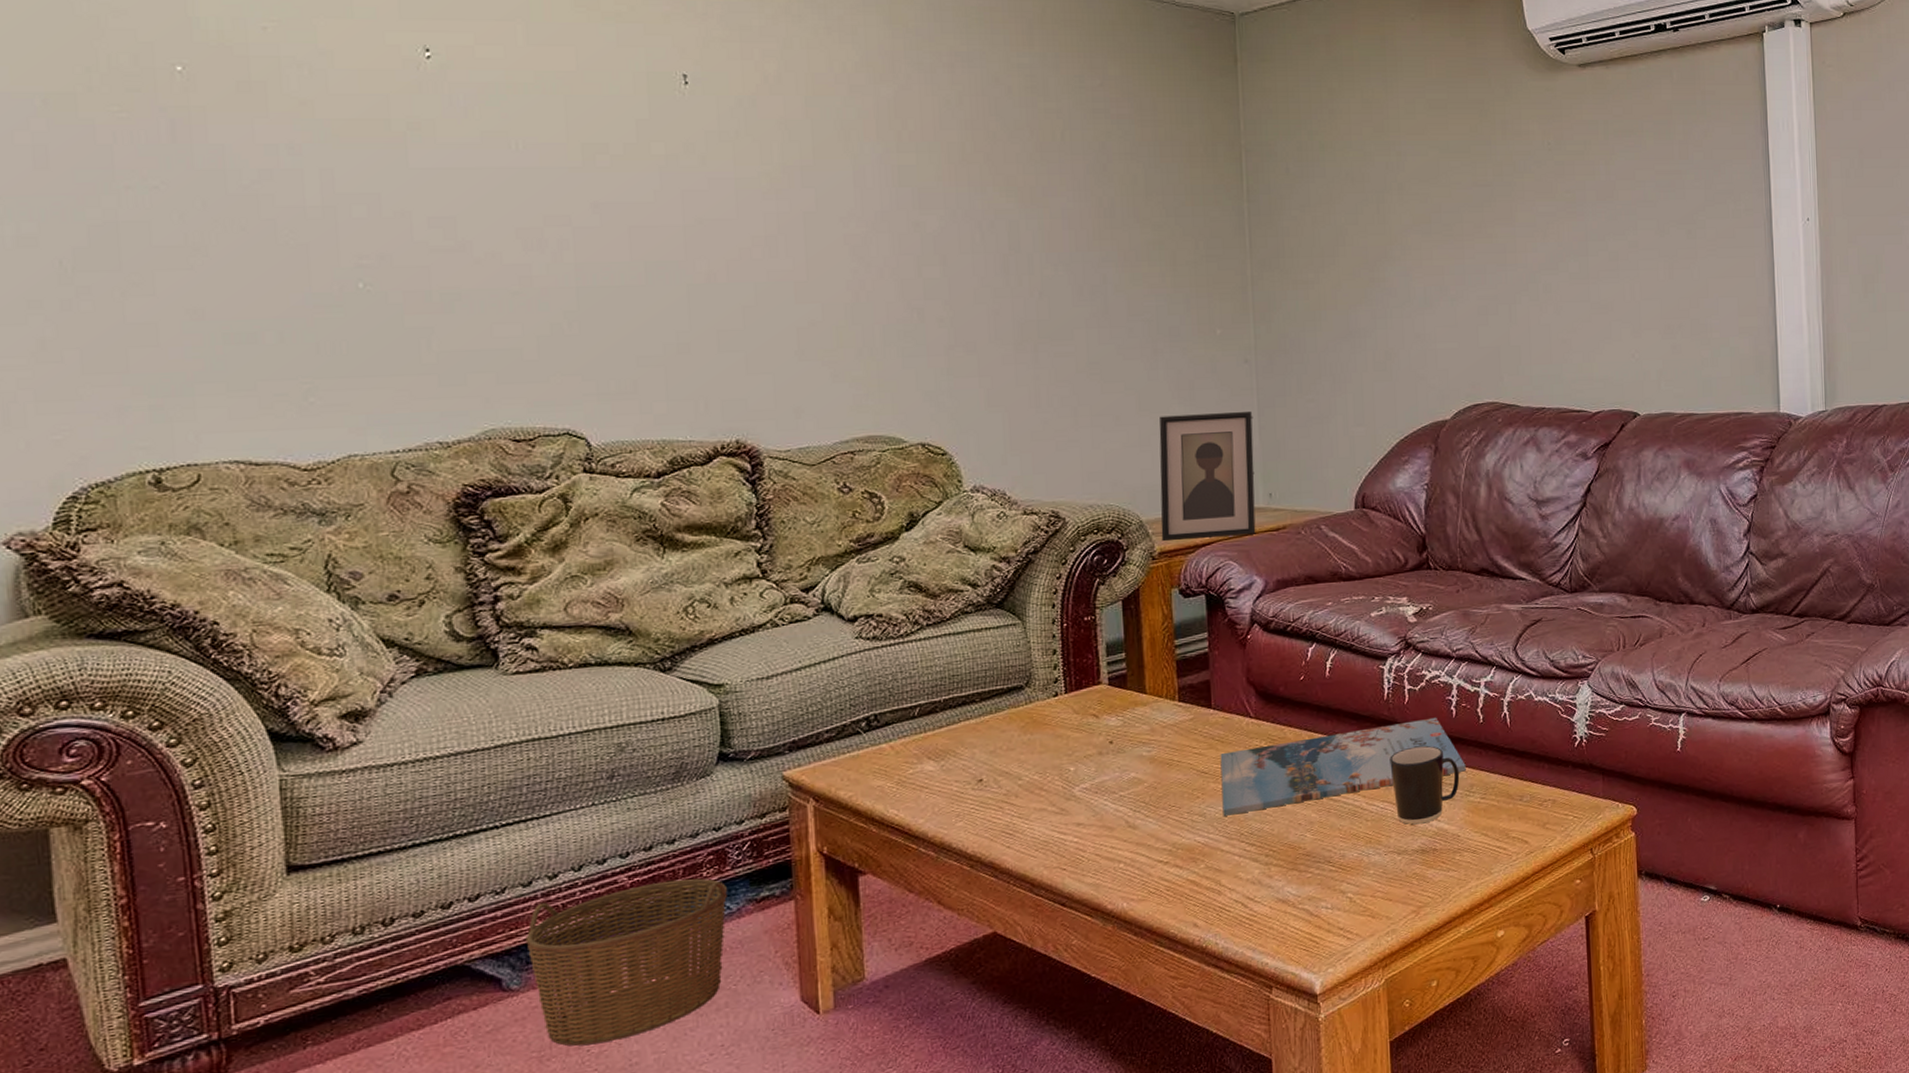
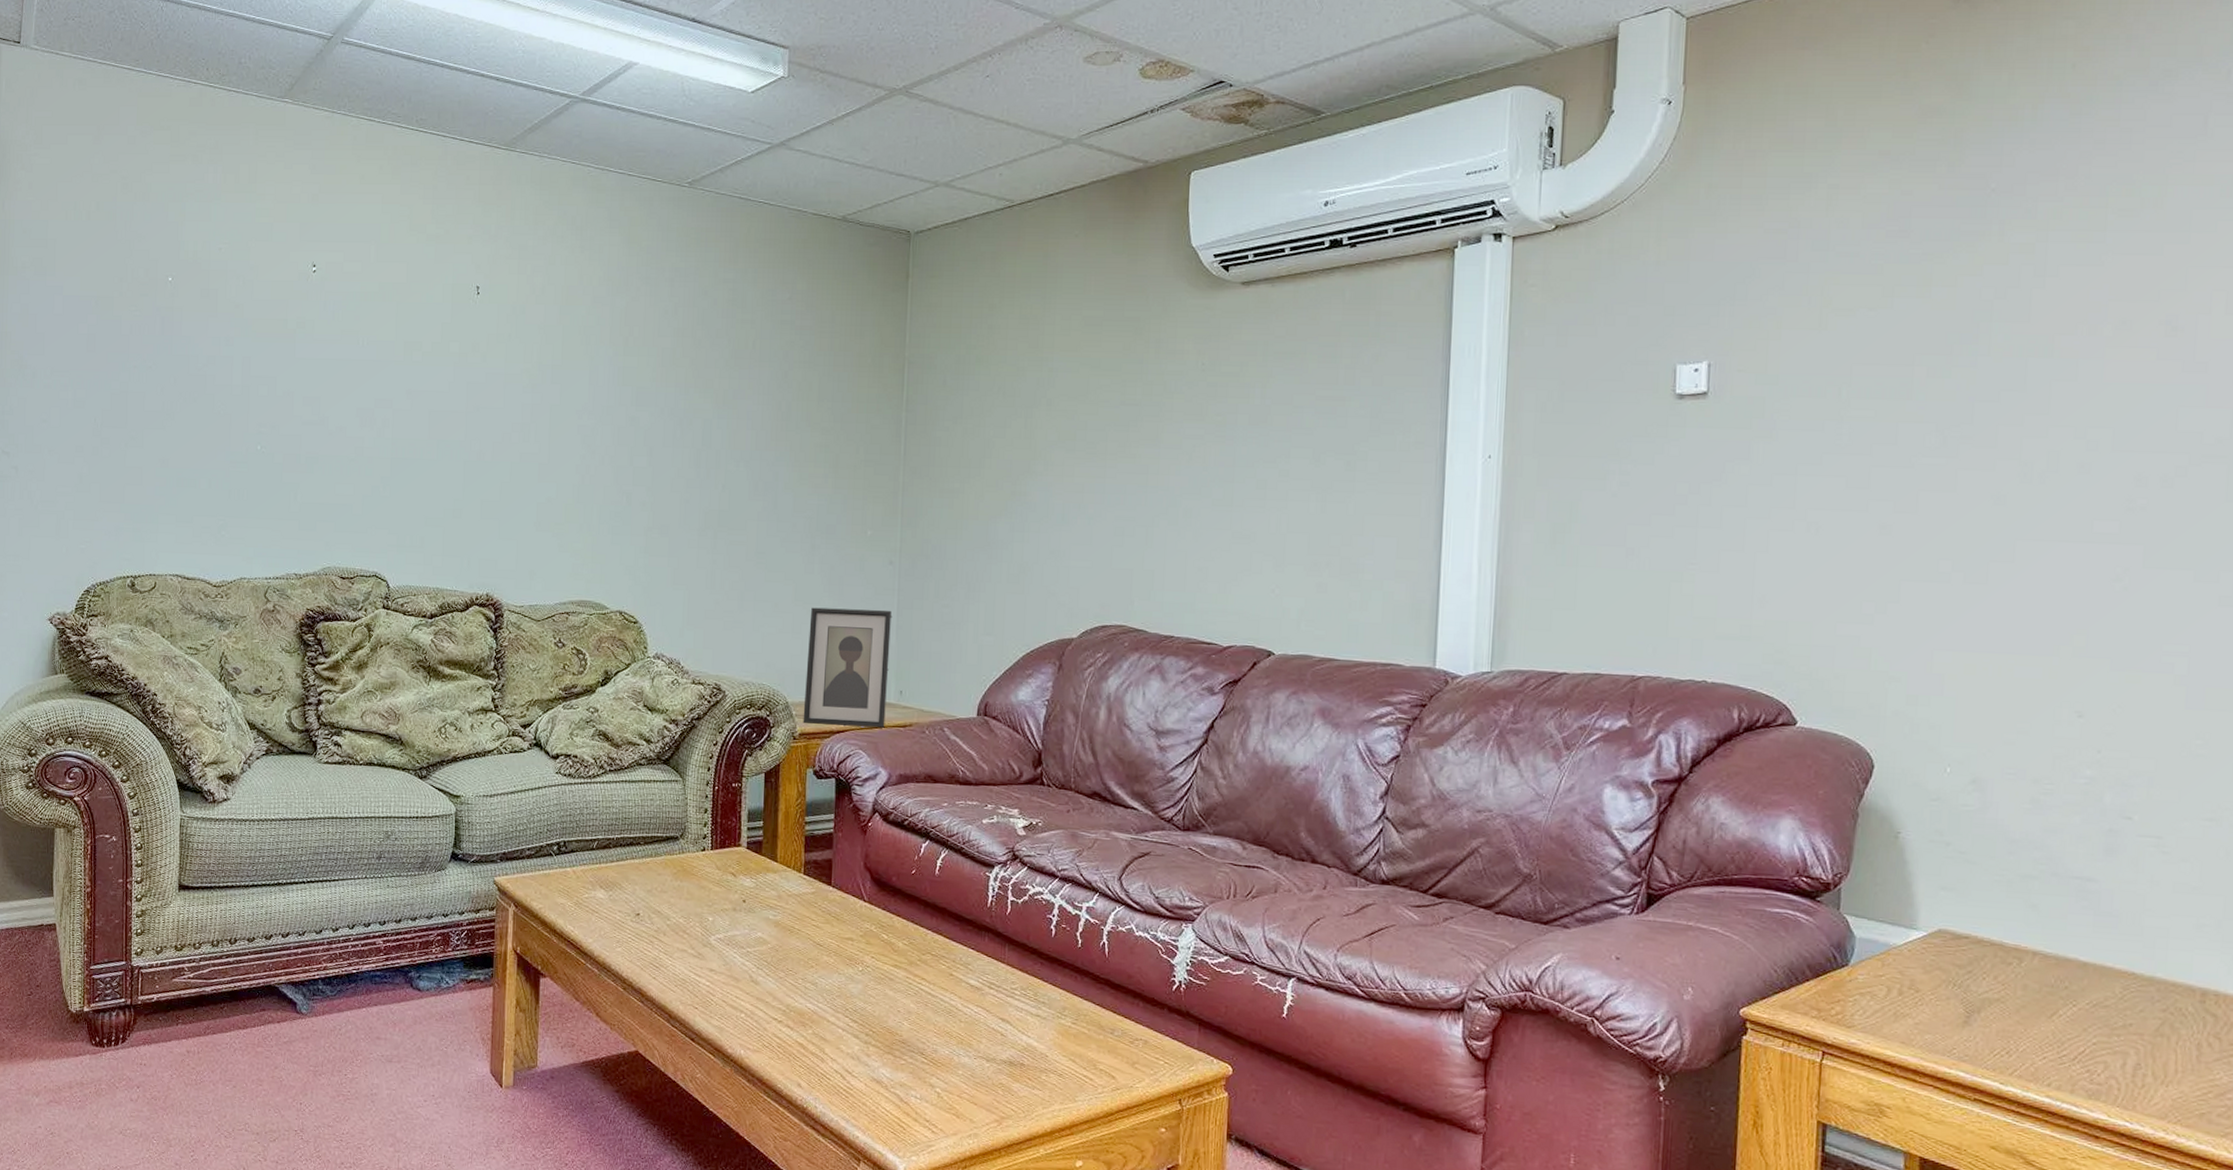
basket: present [525,878,728,1046] -> none [314,949,448,1072]
magazine: present [1220,717,1466,816] -> none [832,929,1060,993]
mug: present [1390,745,1460,825] -> none [987,958,1053,1036]

